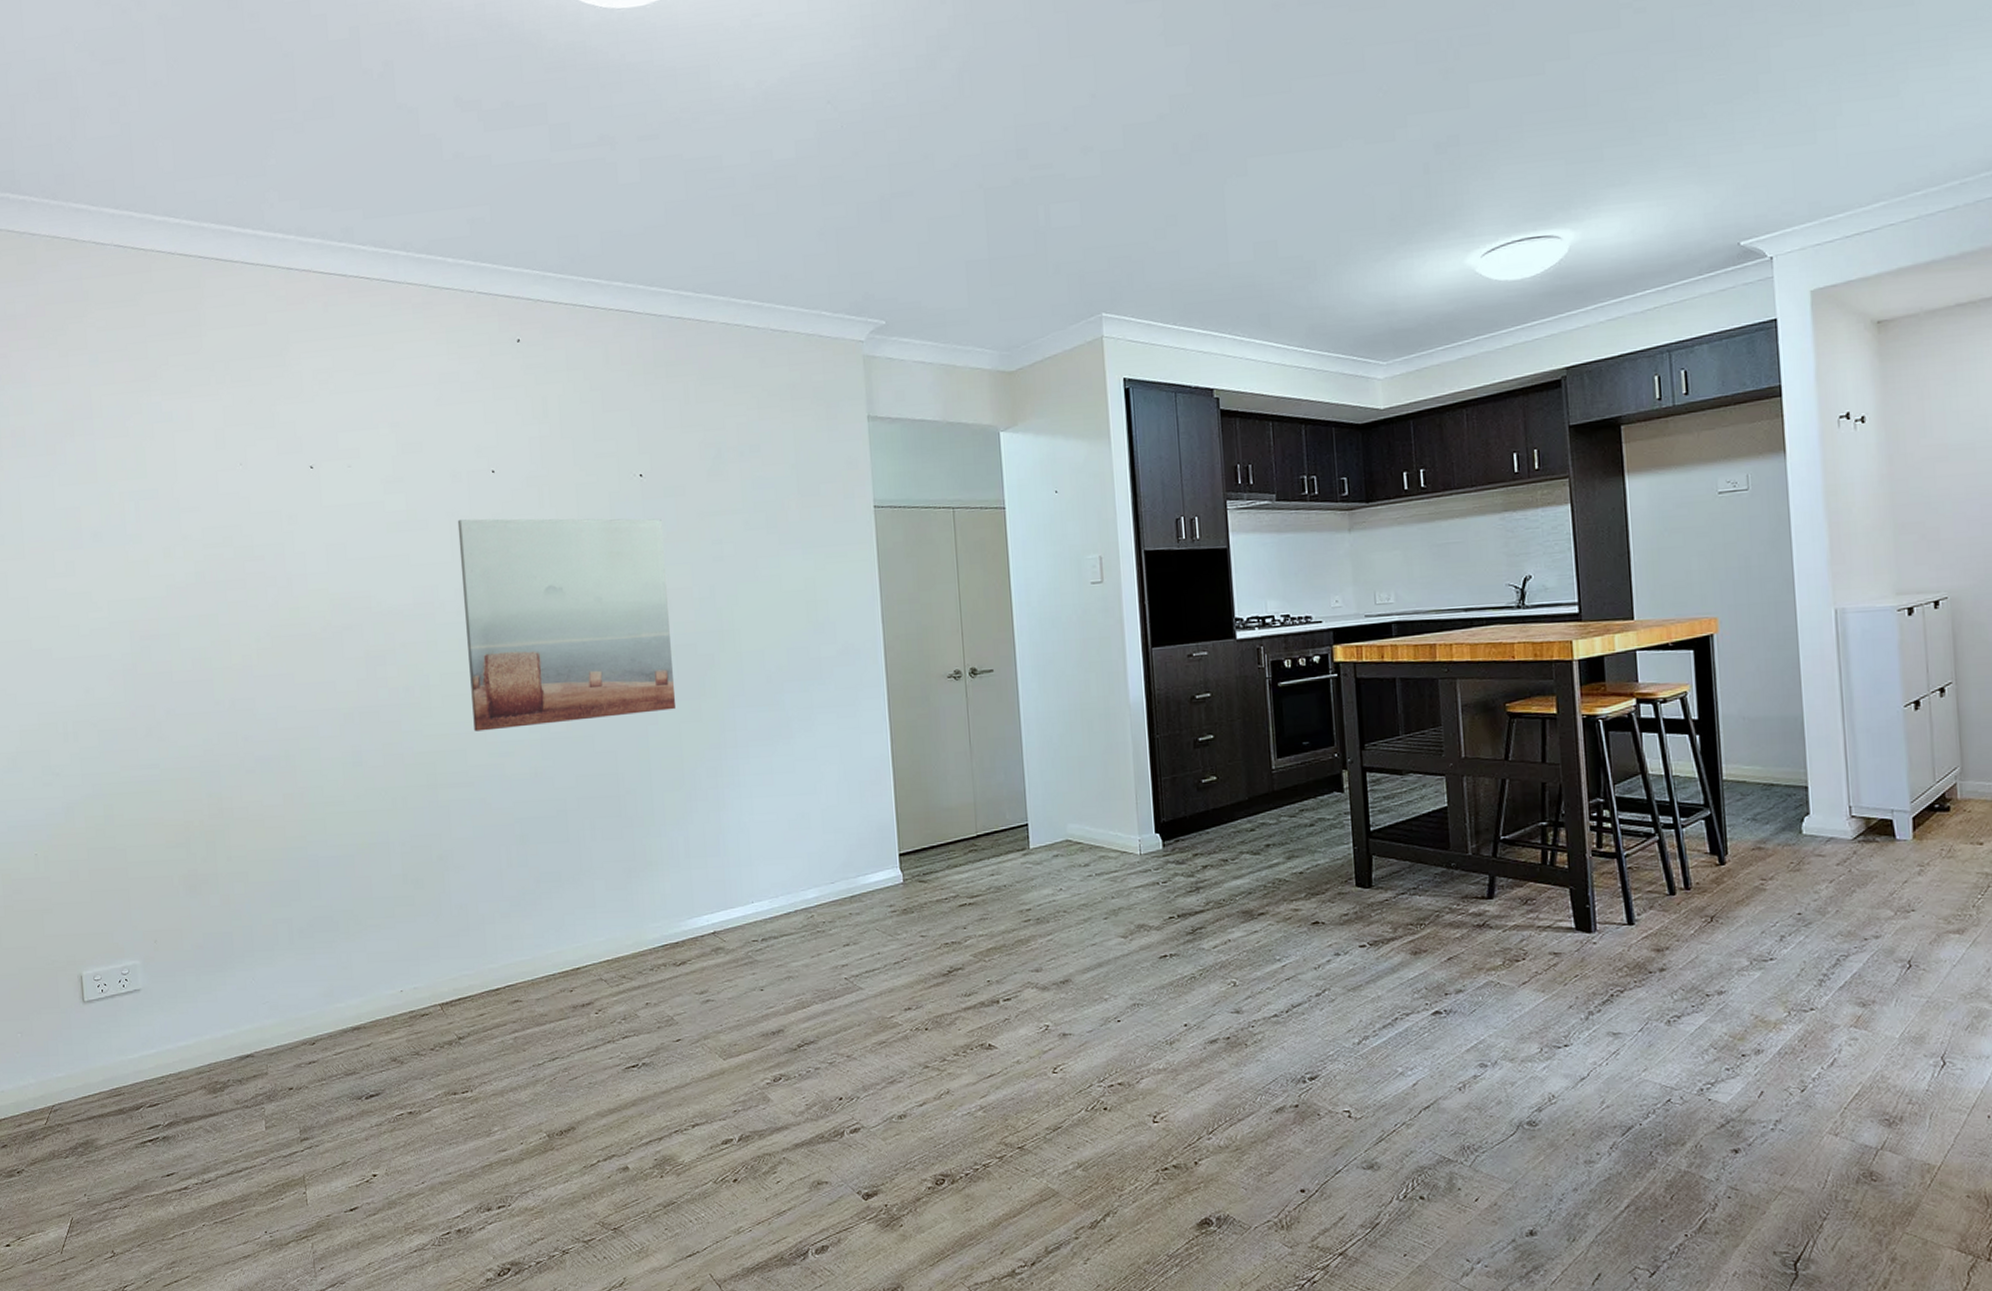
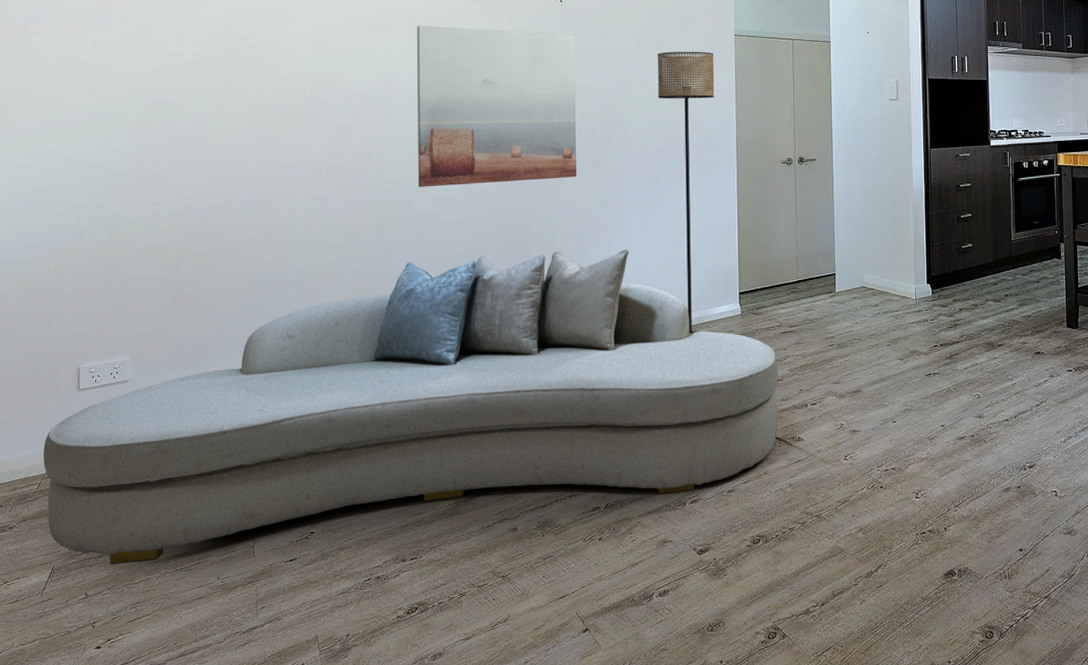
sofa: none [48,801,961,1217] -> present [43,249,779,565]
floor lamp: none [771,531,852,911] -> present [657,51,715,334]

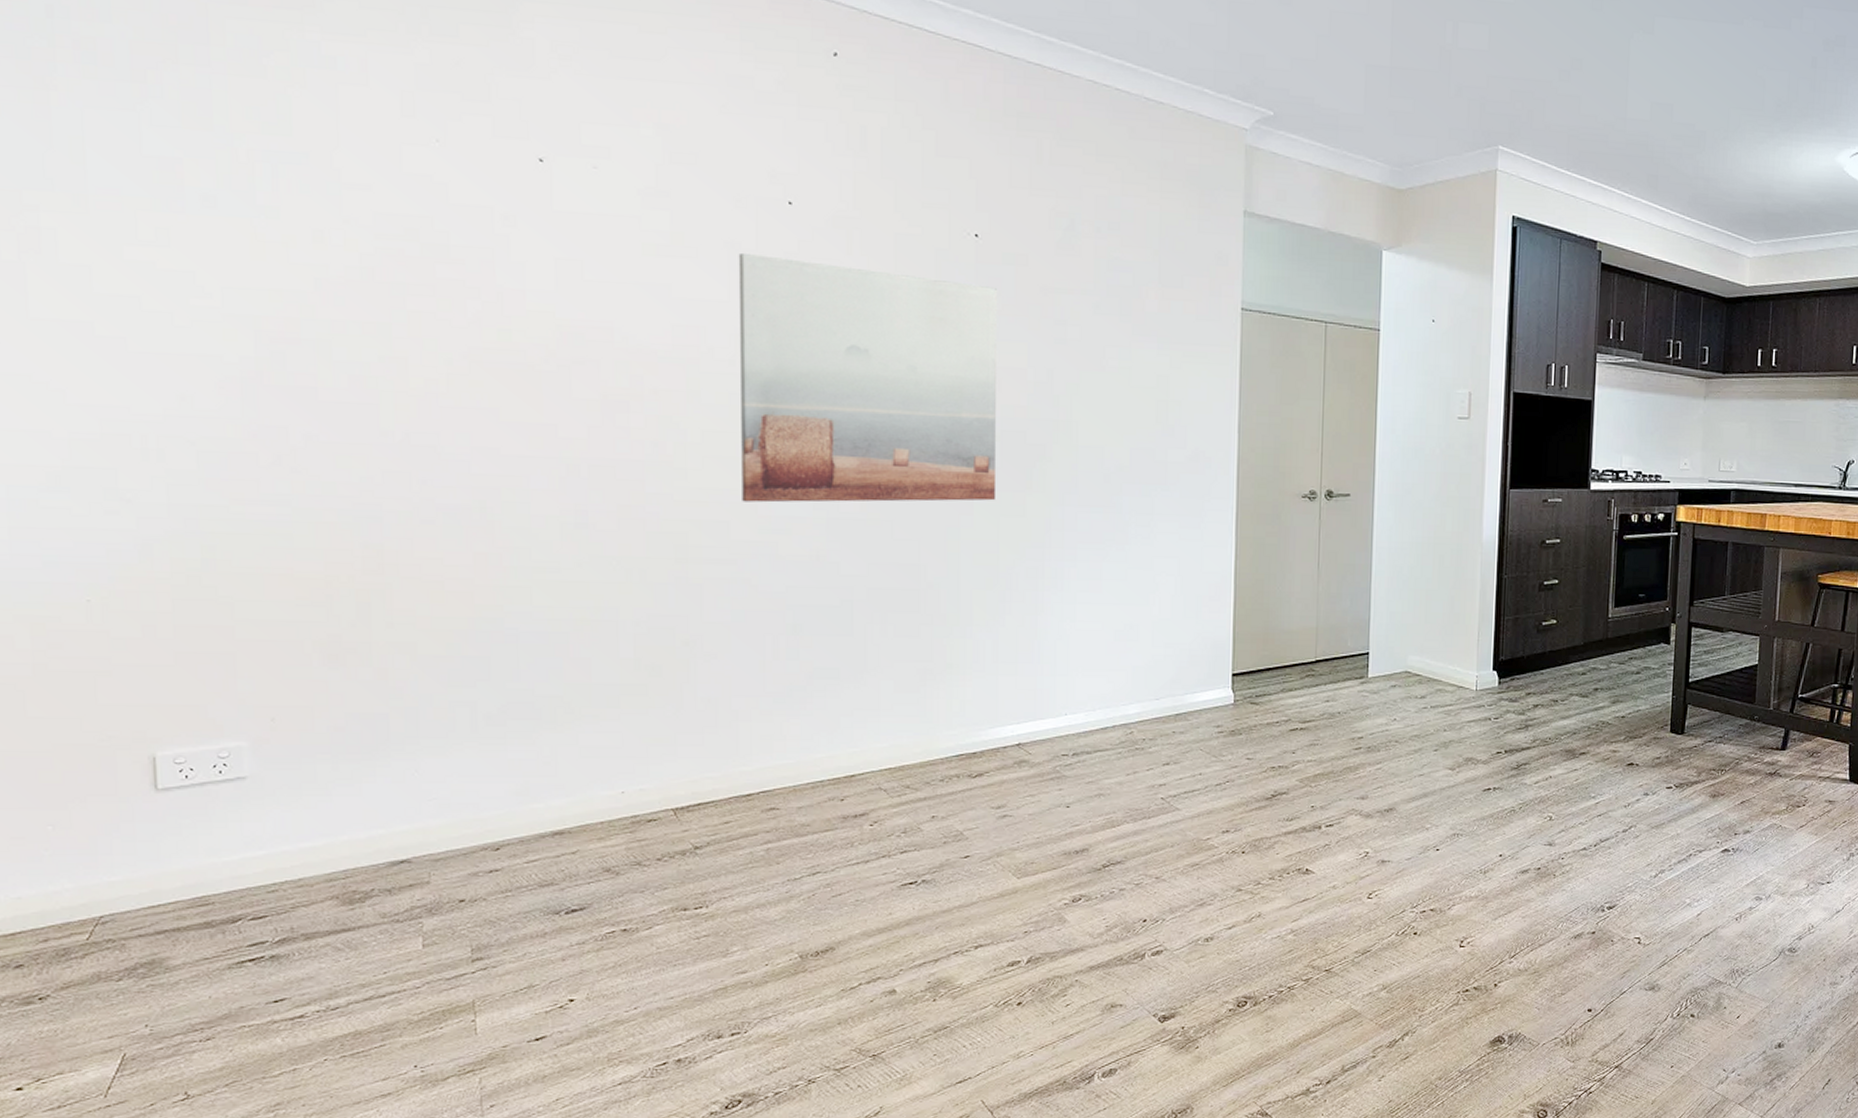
sofa: present [43,249,779,565] -> none [95,606,1283,1051]
floor lamp: present [657,51,715,334] -> none [1123,325,1210,728]

